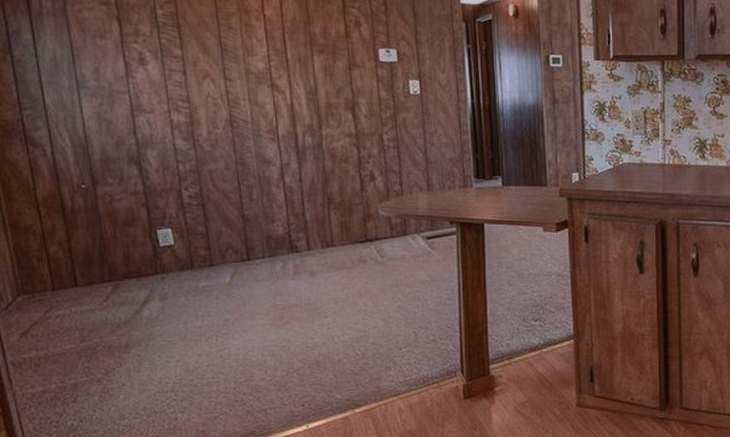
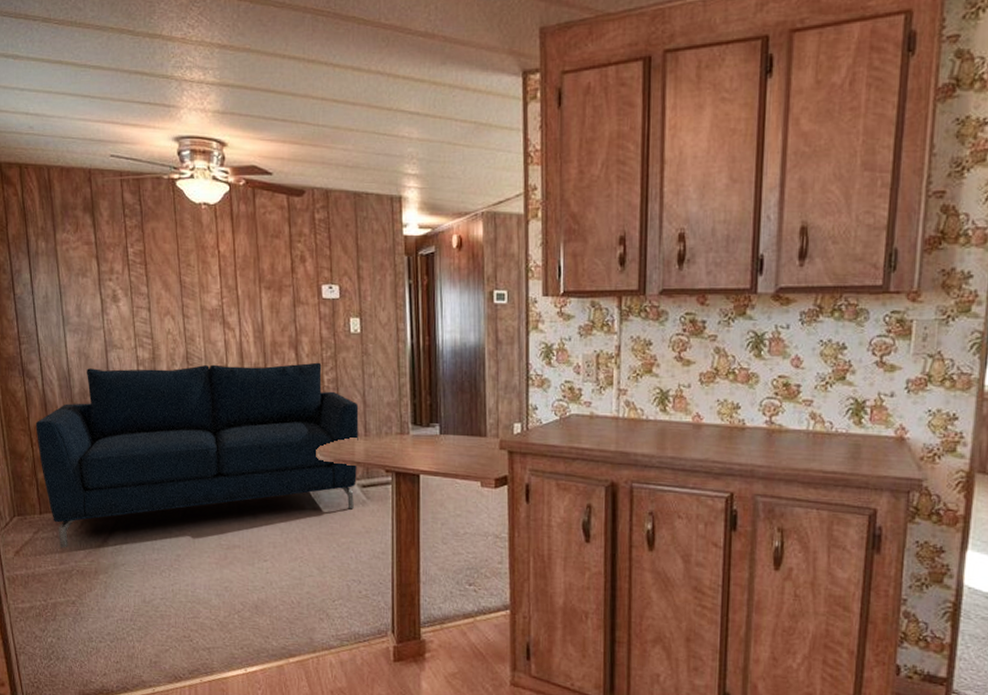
sofa: none [44,122,421,325] -> present [35,362,359,548]

